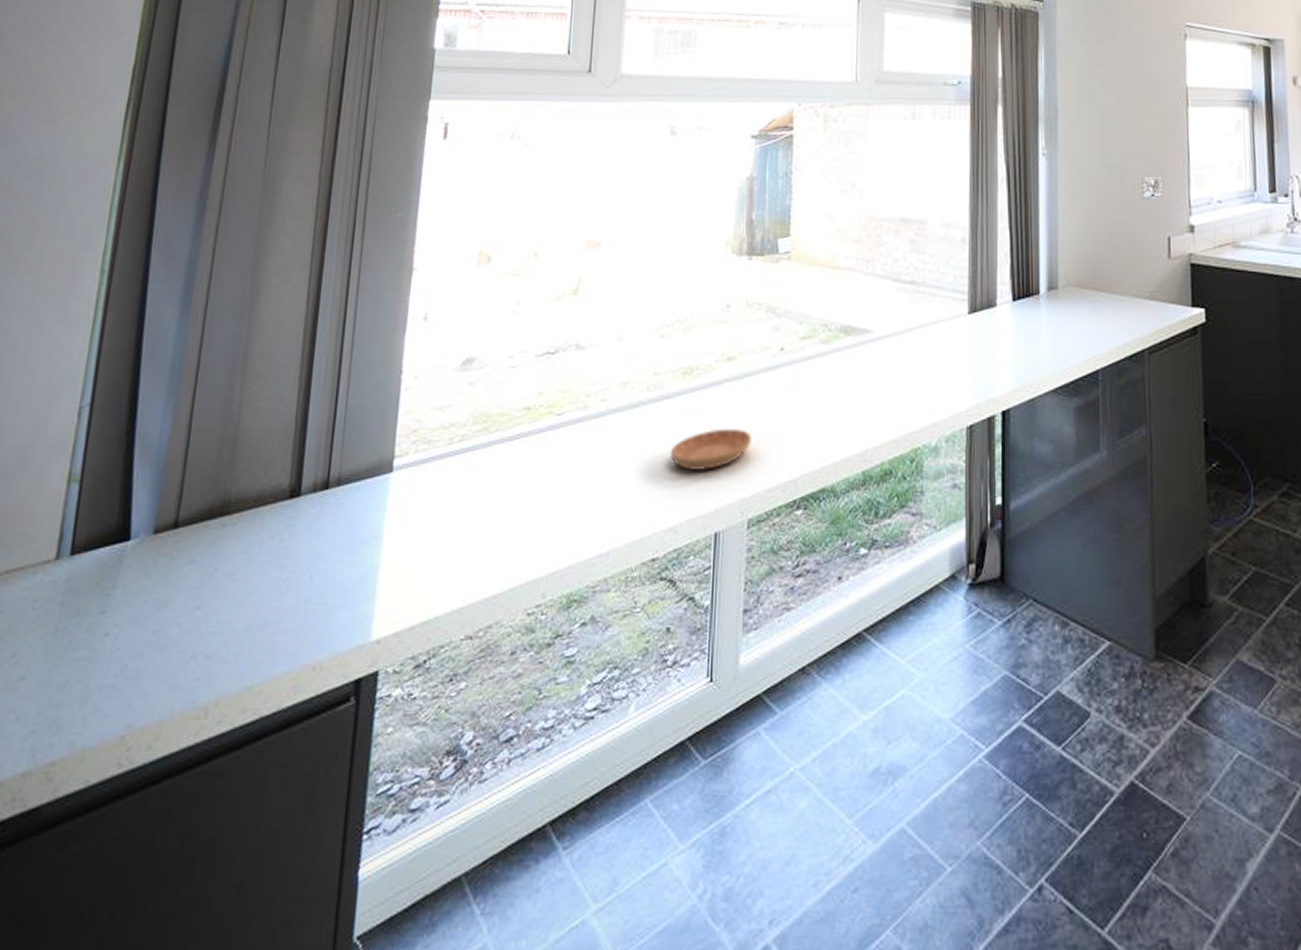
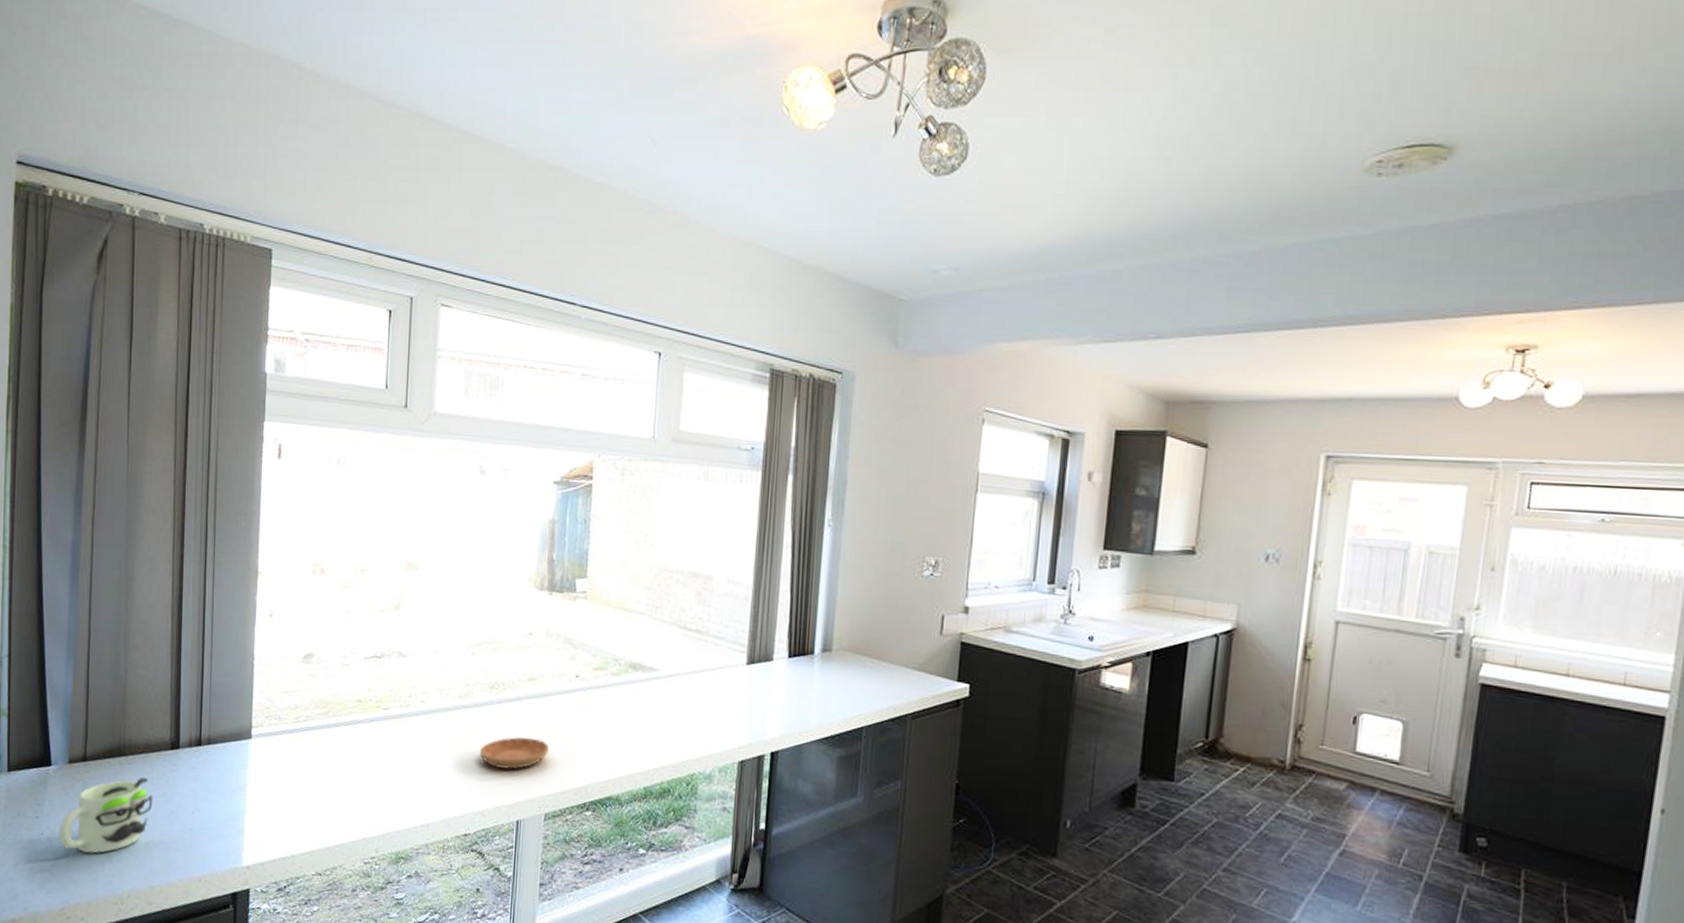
mug: none [129,540,261,652] -> present [59,777,153,854]

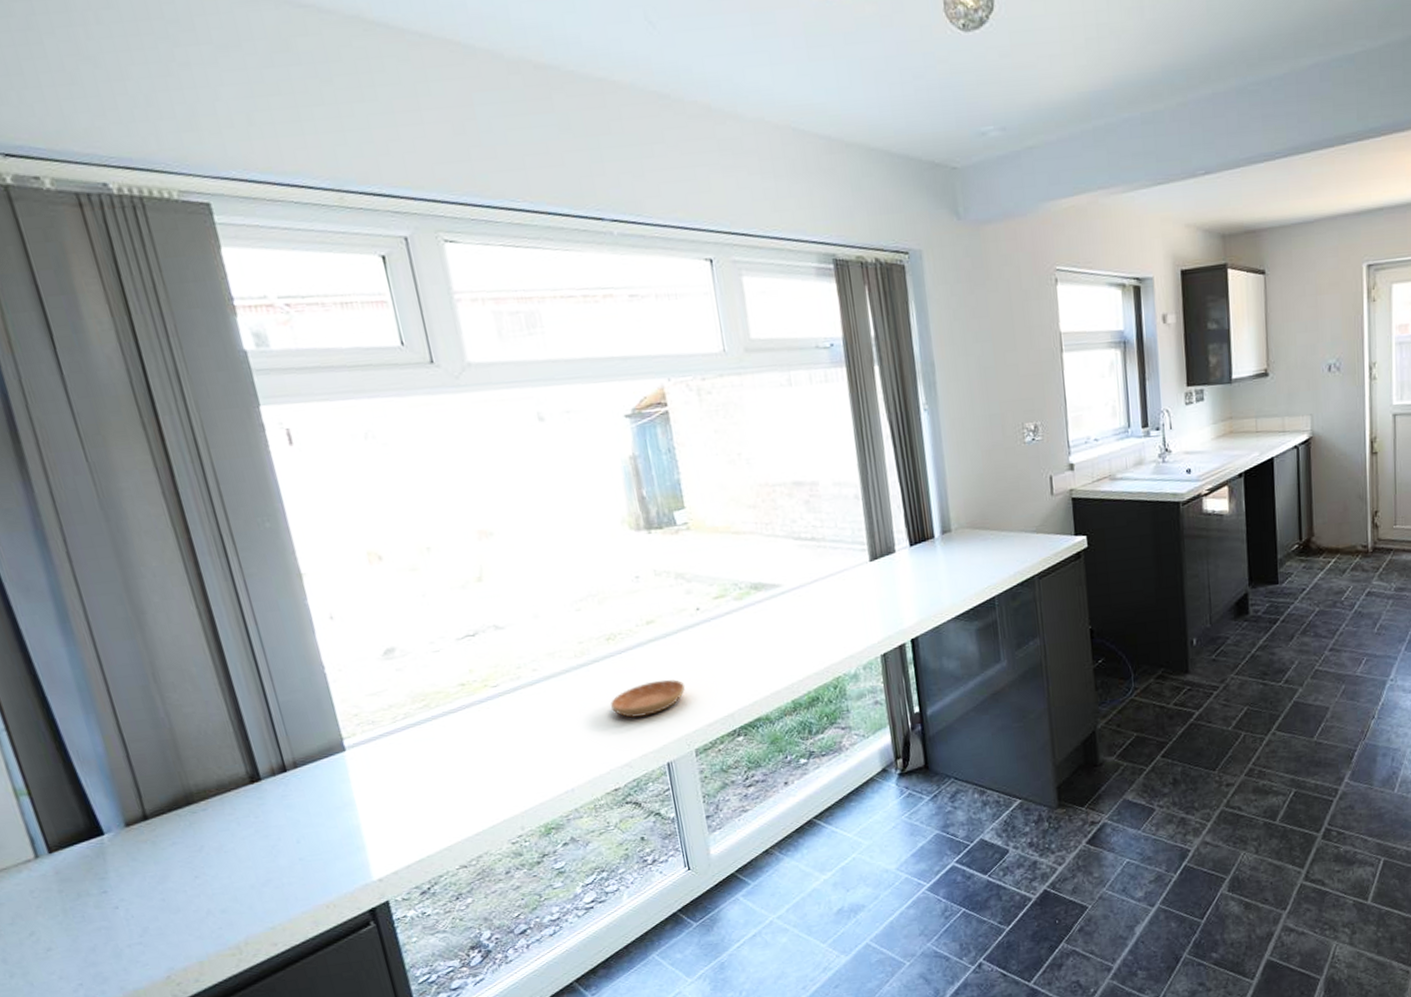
mug: present [59,777,153,854] -> none [136,820,247,916]

